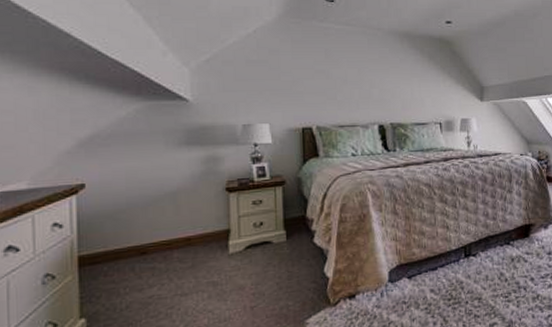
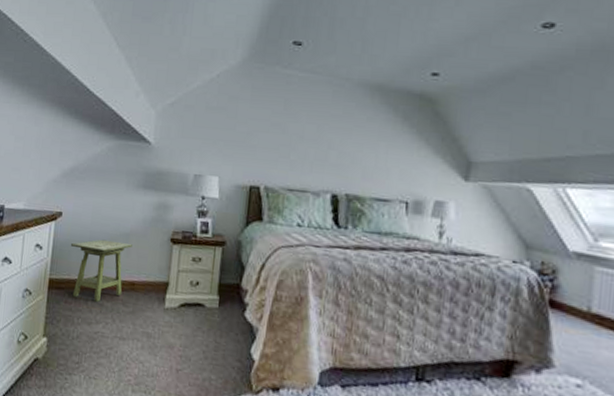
side table: none [101,201,182,269] -> present [70,239,132,303]

